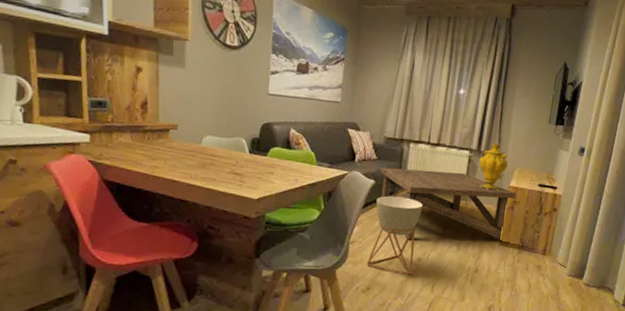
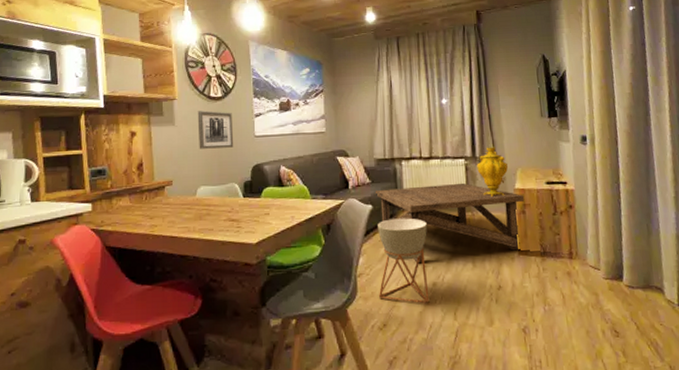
wall art: none [208,57,247,102] -> present [197,110,234,149]

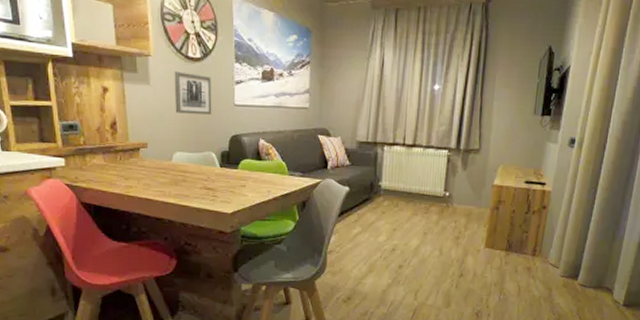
coffee table: present [374,183,525,262] -> none [353,172,501,246]
planter: present [378,218,430,304] -> none [345,202,402,284]
decorative urn: present [477,146,508,197] -> none [459,140,490,191]

